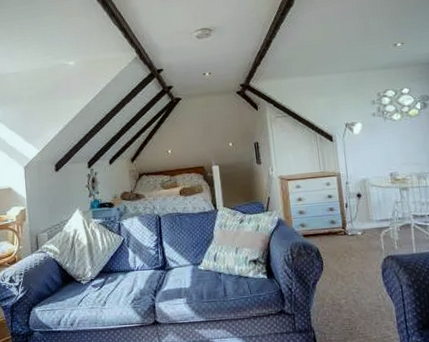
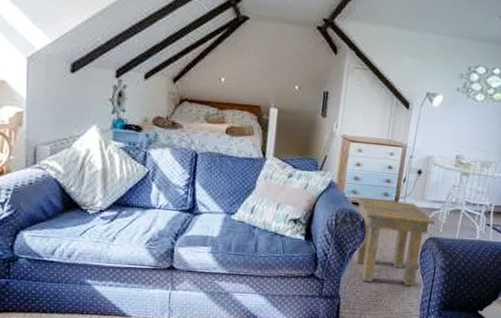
side table: none [305,225,388,311] -> present [355,196,435,287]

